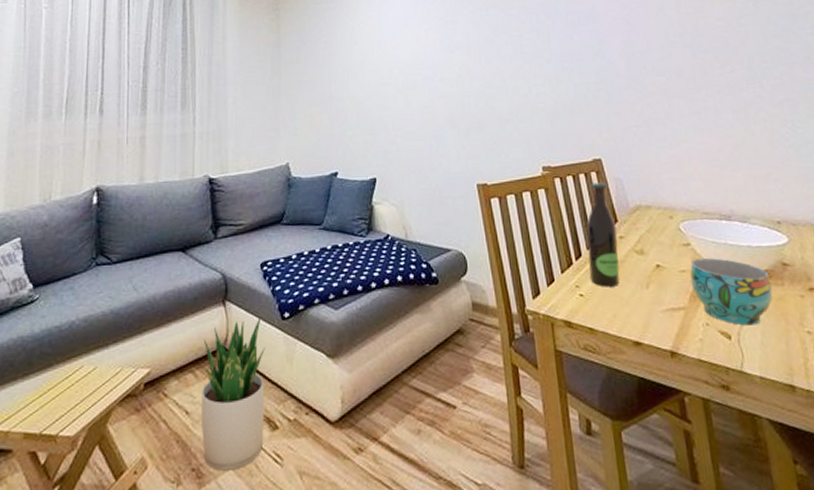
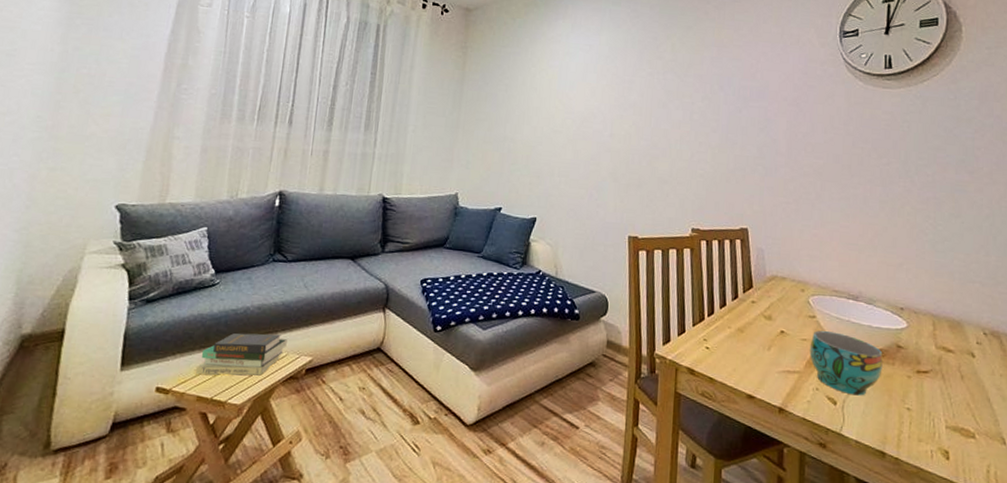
books: none [19,347,120,408] -> present [195,333,287,376]
planter: present [202,316,265,471] -> none [351,326,416,453]
bottle: present [586,182,620,287] -> none [718,249,751,345]

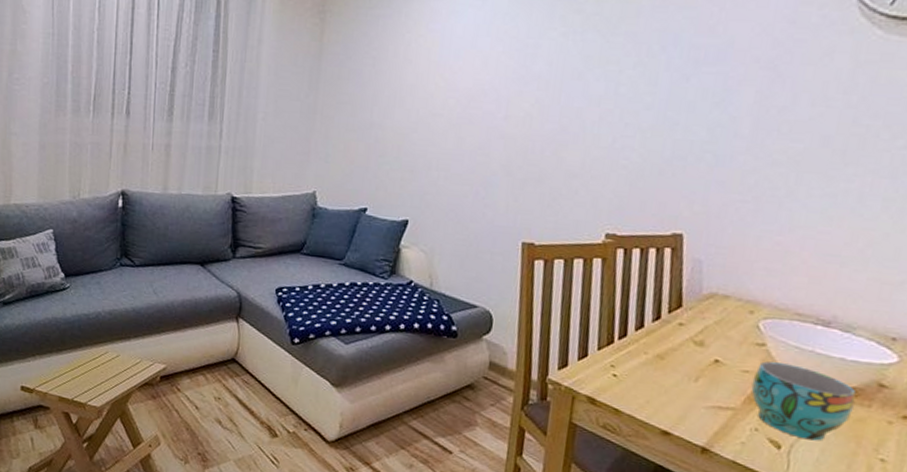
books: present [195,333,287,376] -> none [55,337,140,380]

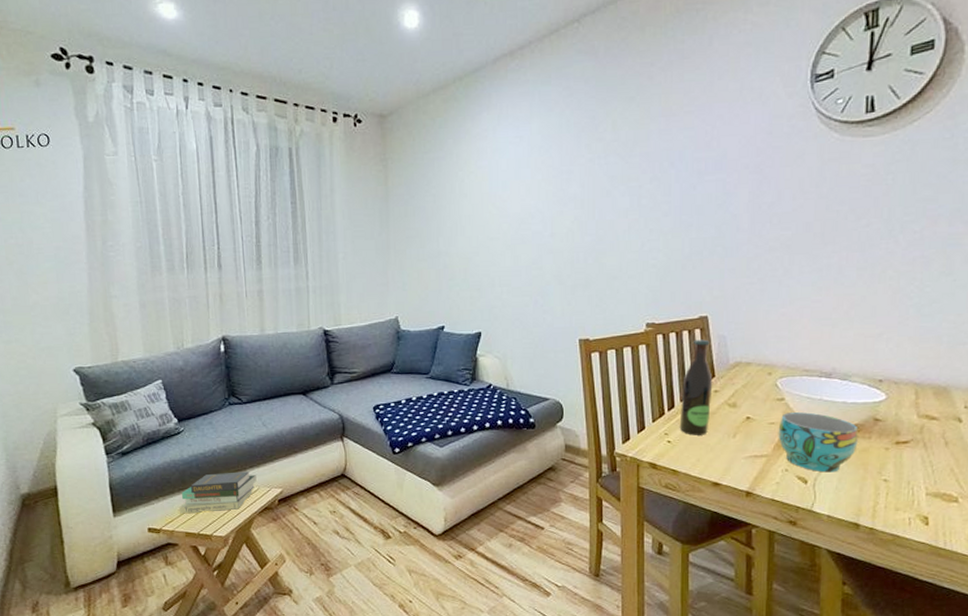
books: none [55,337,140,380] -> present [178,471,257,514]
bottle: none [629,260,681,374] -> present [679,339,713,435]

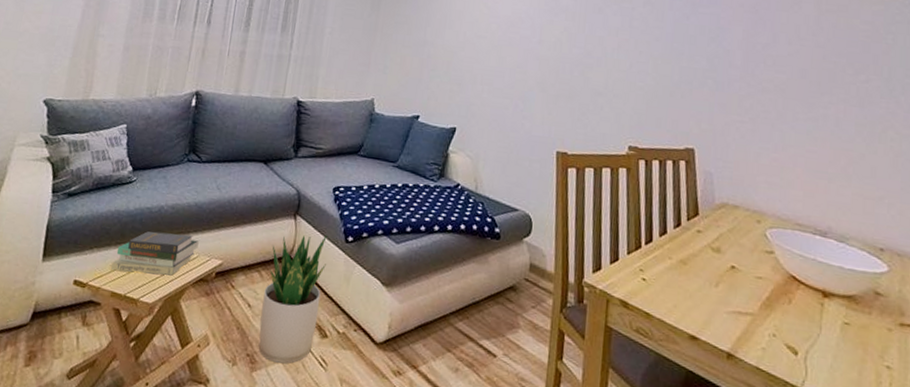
planter: none [325,450,380,566] -> present [258,235,327,364]
bottle: present [679,339,713,435] -> none [656,171,696,278]
cup: present [778,412,858,473] -> none [765,268,857,347]

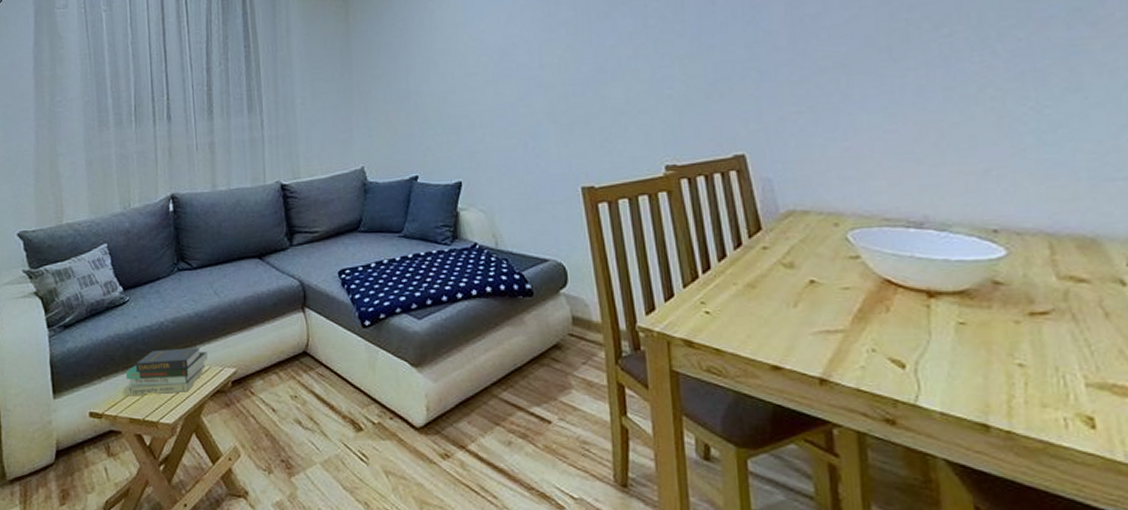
planter: present [258,235,327,364] -> none [285,323,349,464]

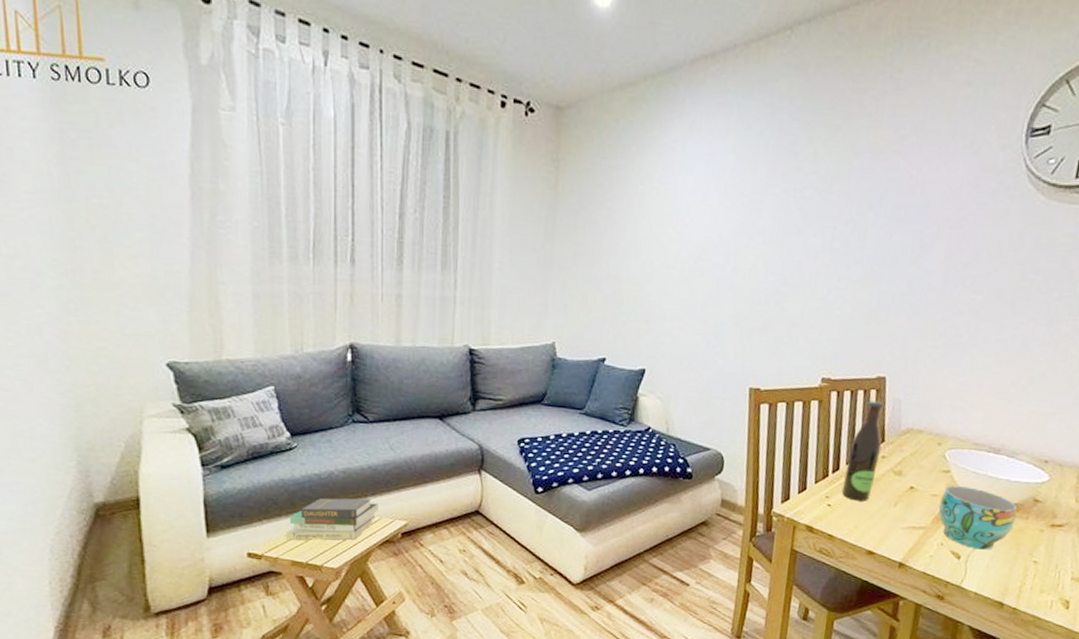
bottle: none [719,183,760,304] -> present [841,400,884,501]
cup: none [855,274,973,354] -> present [938,486,1018,550]

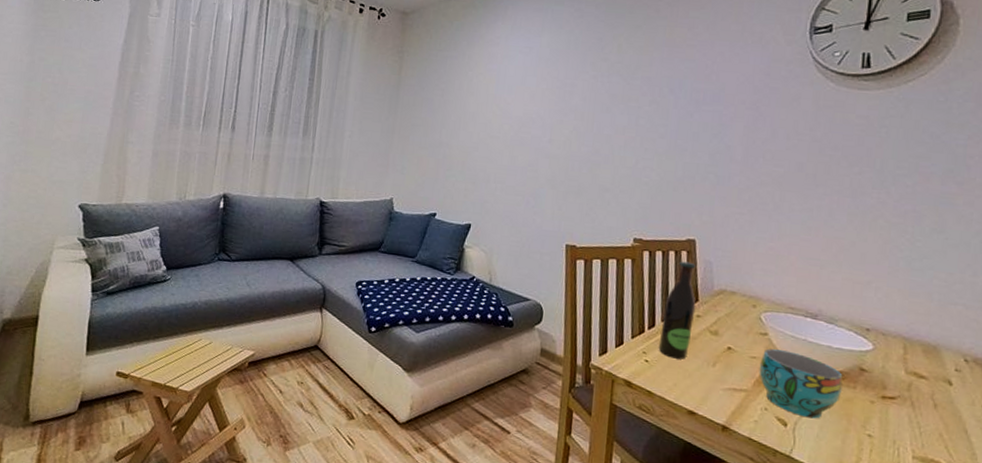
books: present [285,498,379,541] -> none [150,325,232,366]

